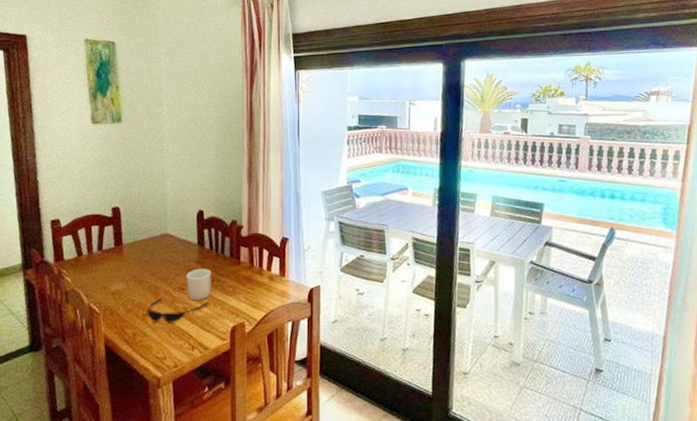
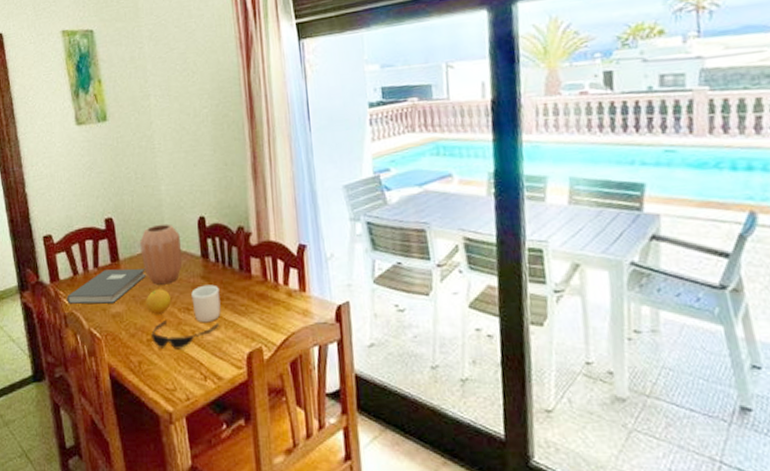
book: none [69,252,146,283] -> present [67,268,146,304]
vase: none [143,215,180,267] -> present [140,223,182,285]
fruit: none [144,271,168,292] -> present [146,289,172,314]

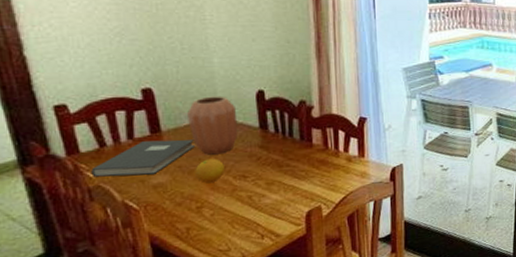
sunglasses: present [151,319,219,349] -> none [202,187,278,214]
mug: present [191,284,221,323] -> none [248,153,280,188]

